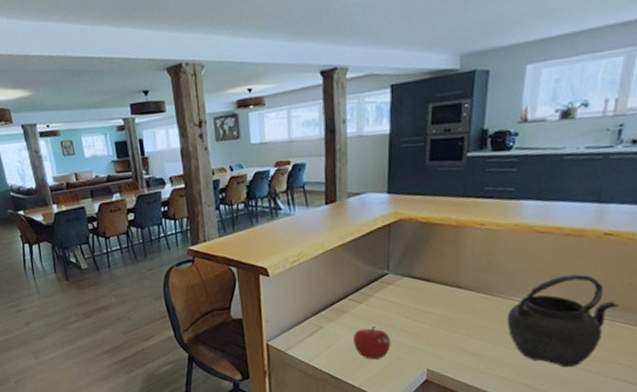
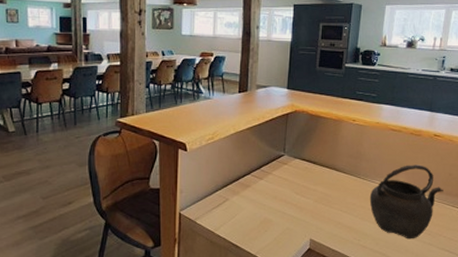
fruit: present [353,325,391,359] -> none [253,199,283,230]

